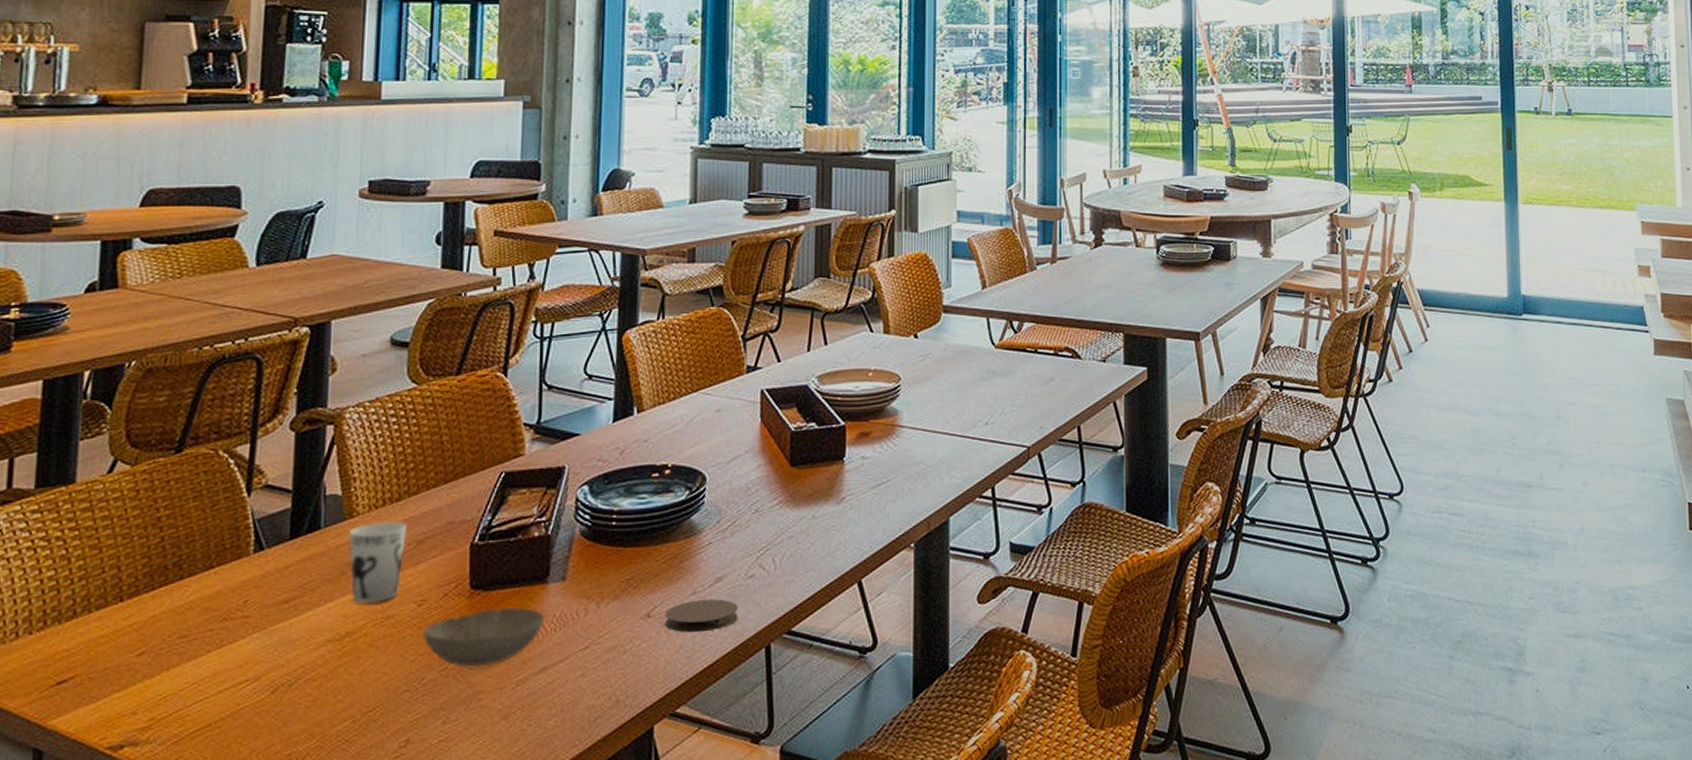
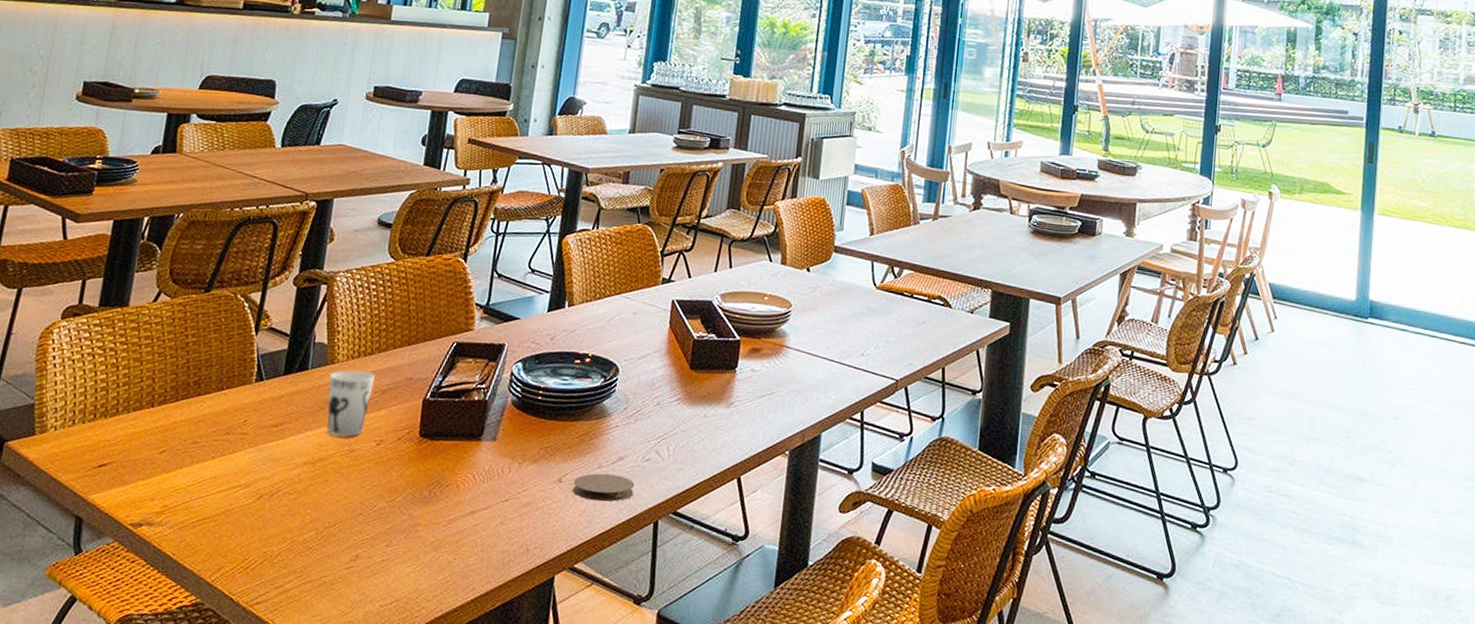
bowl: present [423,607,546,667] -> none [378,455,477,504]

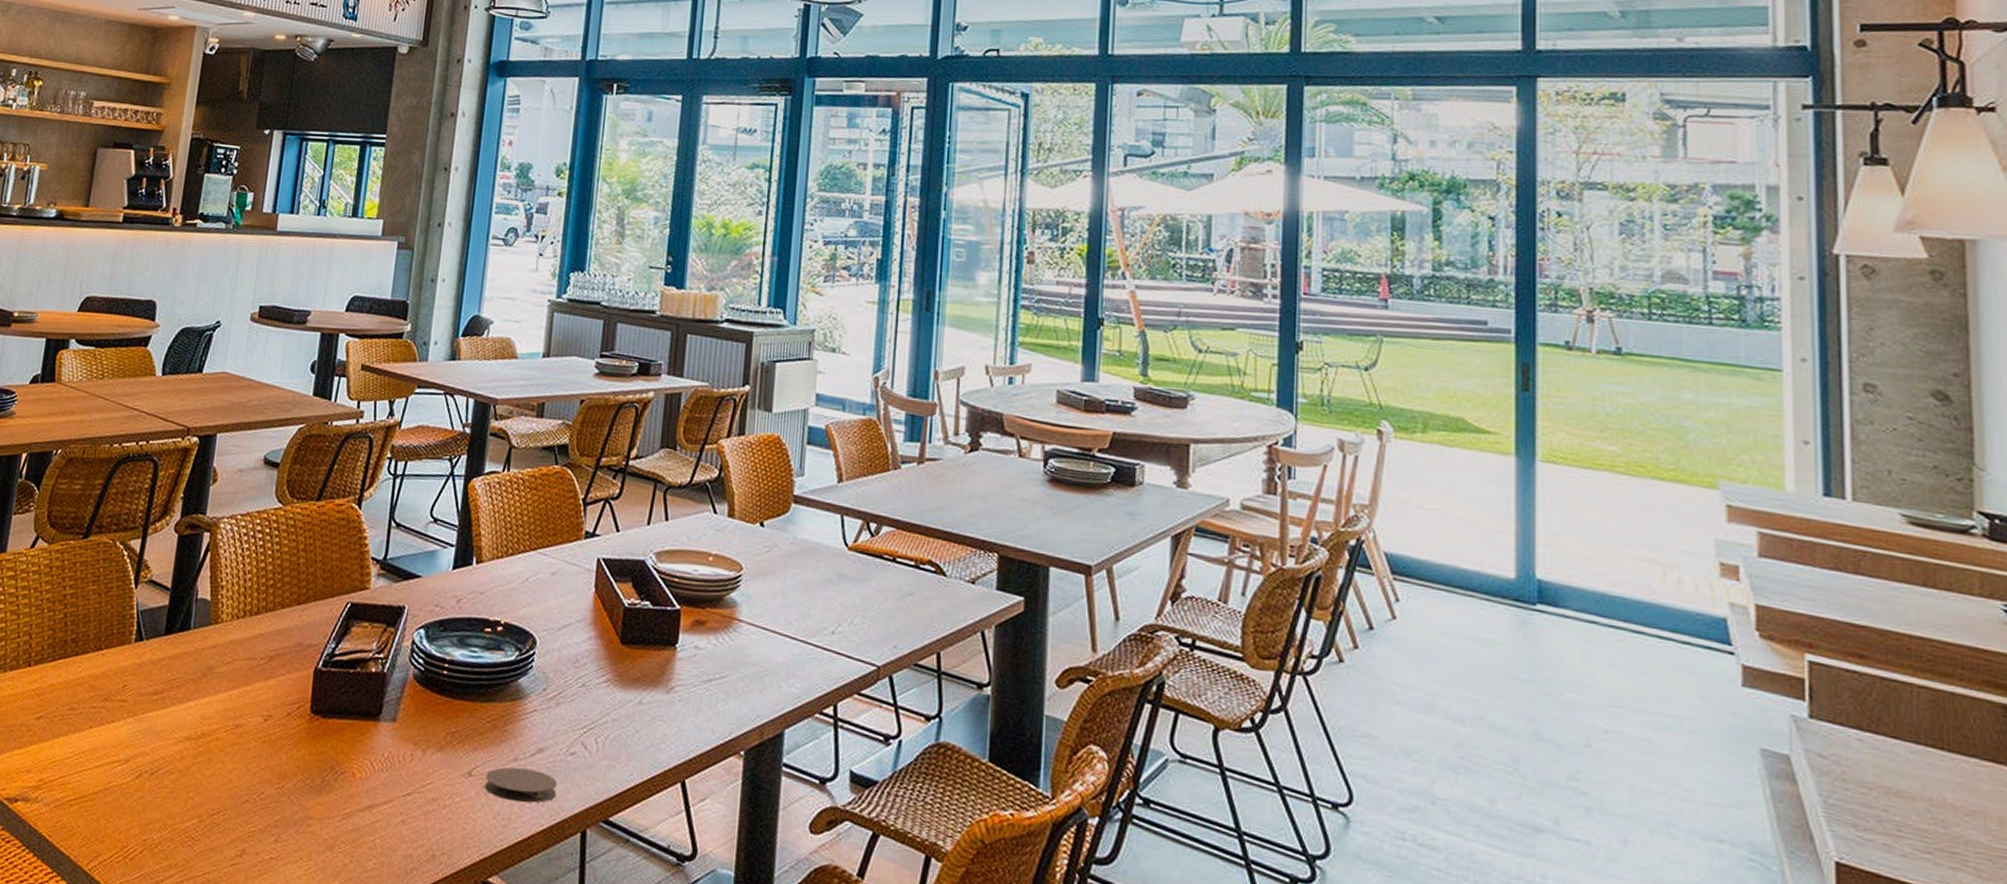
cup: present [326,370,375,438] -> none [209,632,262,710]

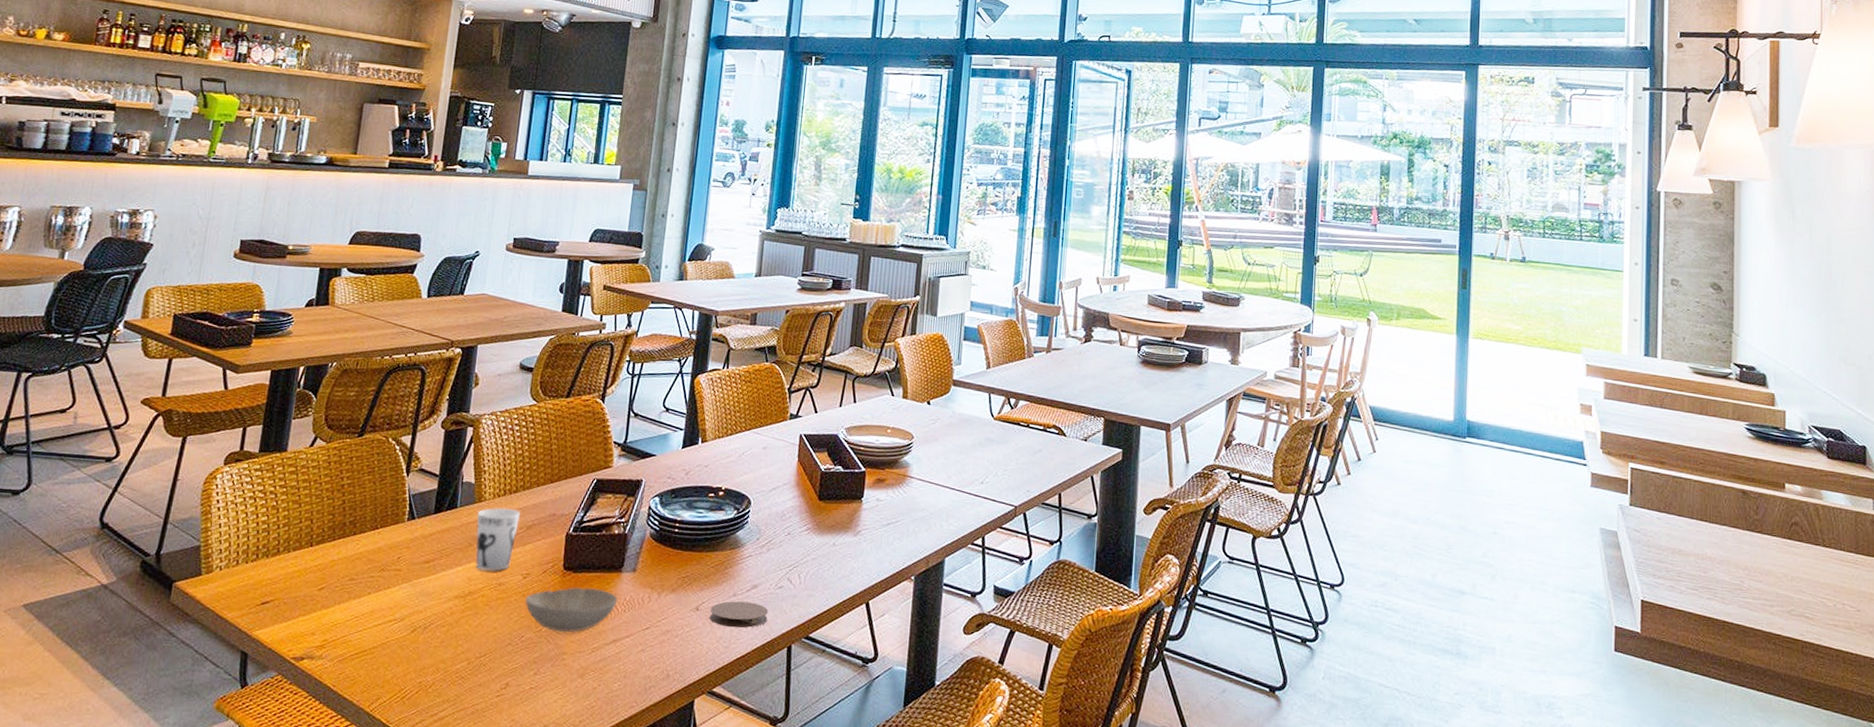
cup: none [209,632,262,710] -> present [475,508,521,572]
bowl: none [265,735,375,793] -> present [525,587,619,633]

